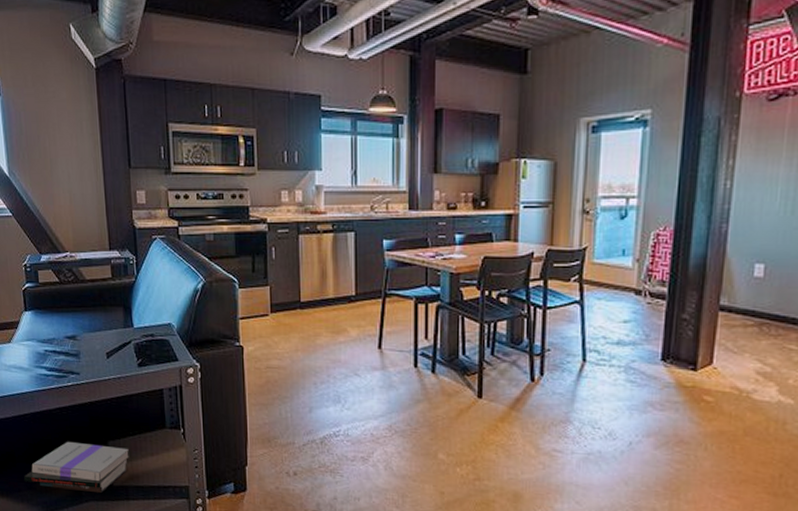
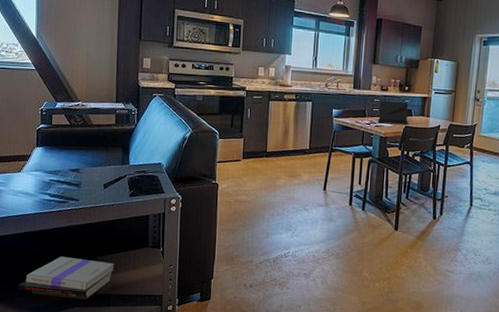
laptop: none [445,223,488,255] -> present [378,100,409,125]

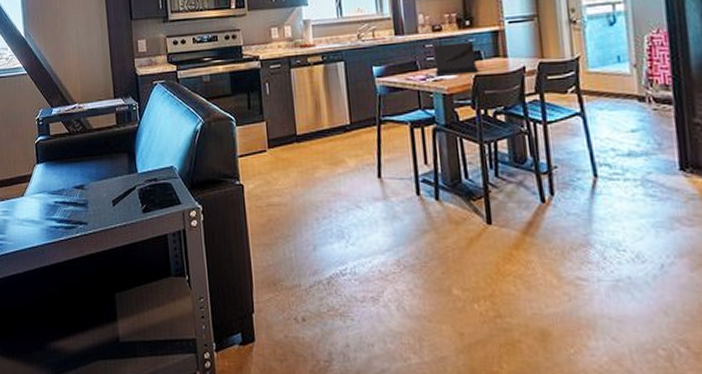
books: present [17,256,114,301] -> none [33,295,136,351]

